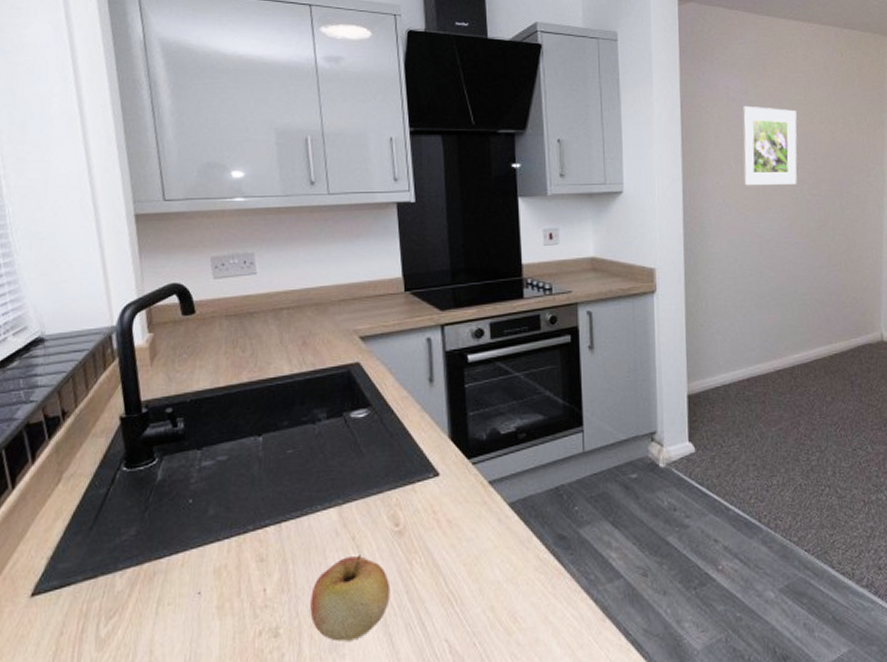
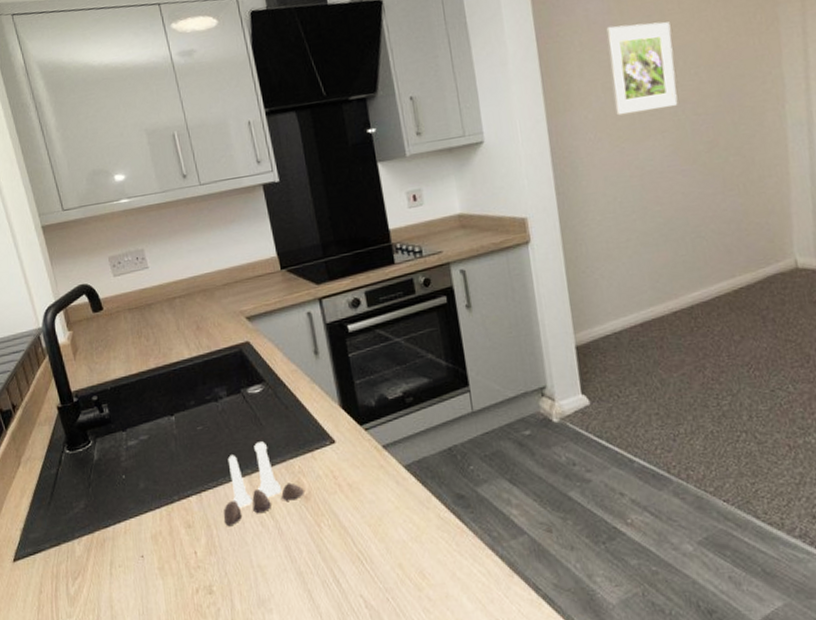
salt and pepper shaker set: none [303,470,399,562] -> present [223,441,304,527]
apple: present [310,554,391,642] -> none [235,519,305,598]

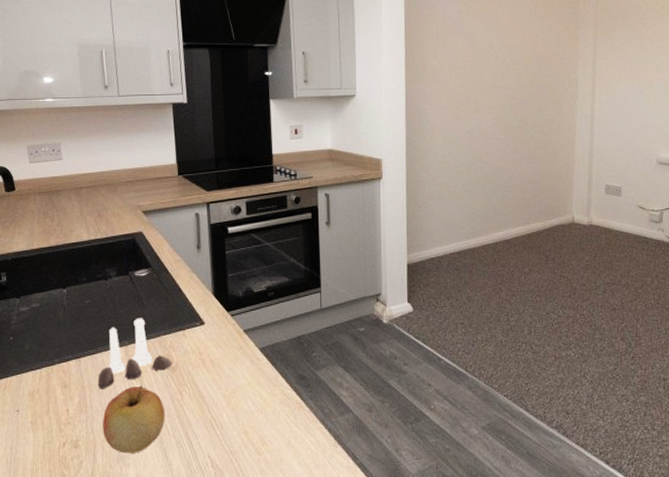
apple: none [235,519,305,598] -> present [102,385,165,454]
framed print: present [605,22,678,116] -> none [456,23,503,91]

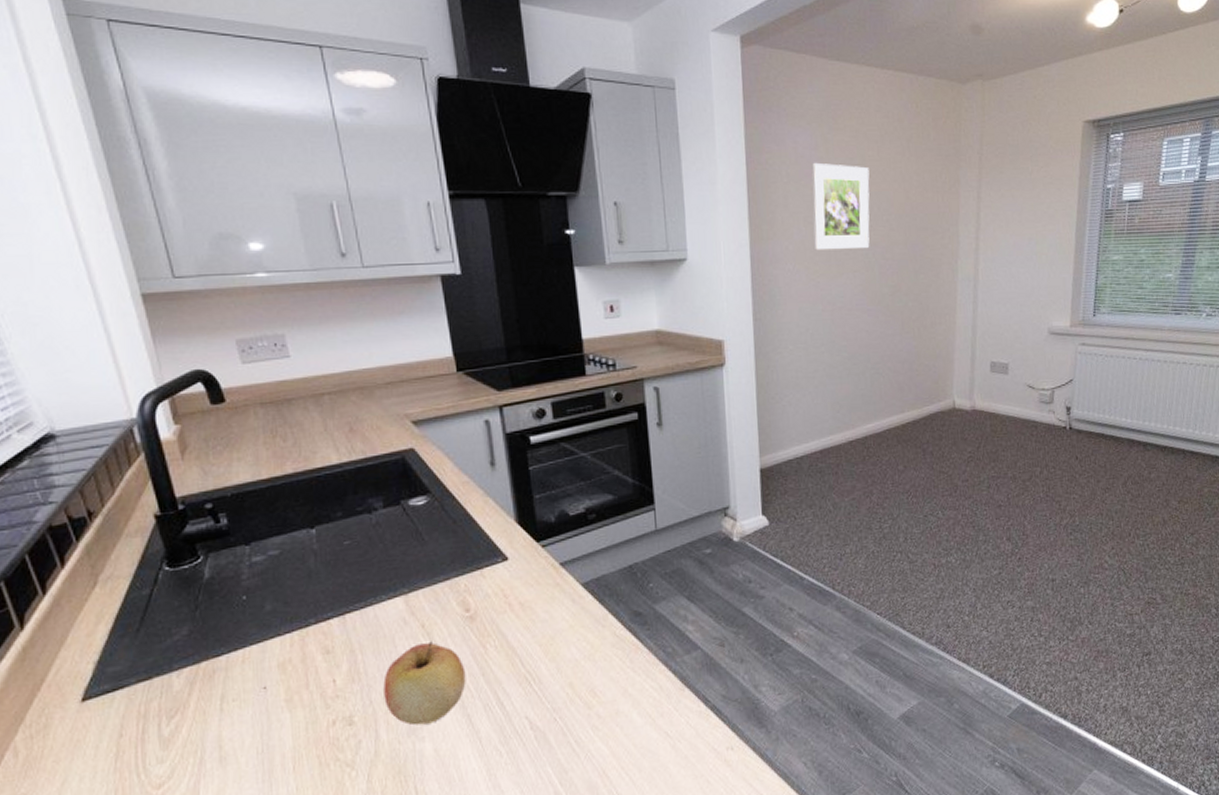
salt and pepper shaker set: present [97,318,172,390] -> none [371,558,469,651]
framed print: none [456,23,503,91] -> present [811,162,870,251]

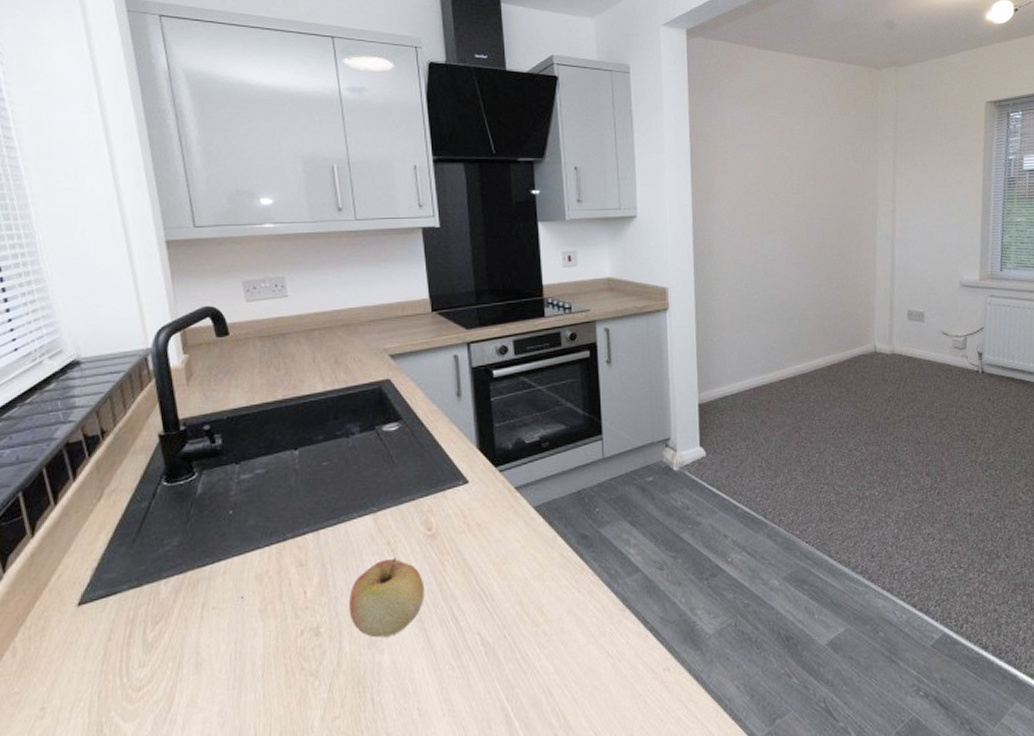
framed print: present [811,162,870,251] -> none [746,135,798,210]

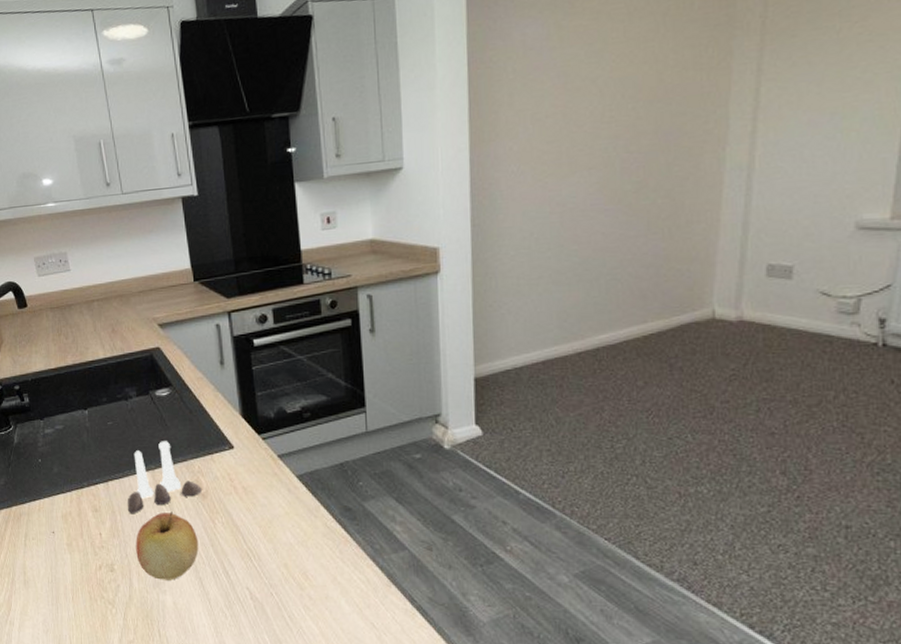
salt and pepper shaker set: none [341,479,431,566] -> present [127,441,202,515]

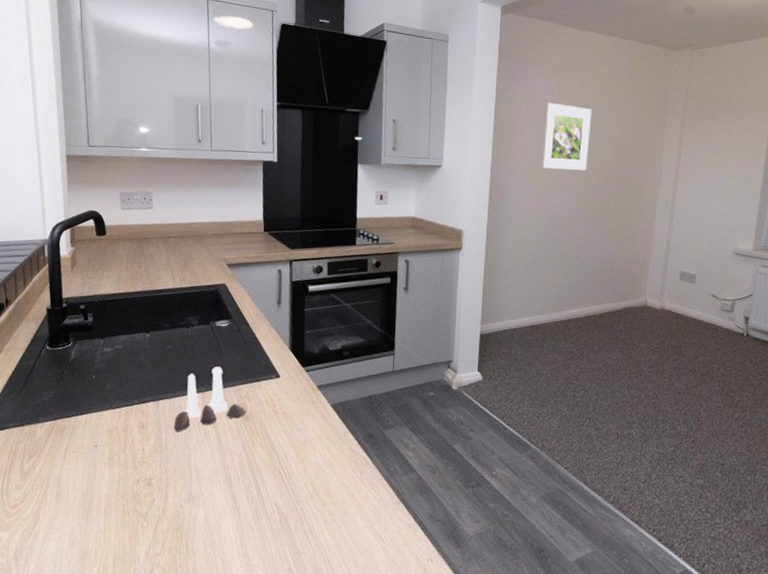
apple: present [136,511,199,581] -> none [175,431,237,496]
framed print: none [541,51,613,149] -> present [541,102,592,171]

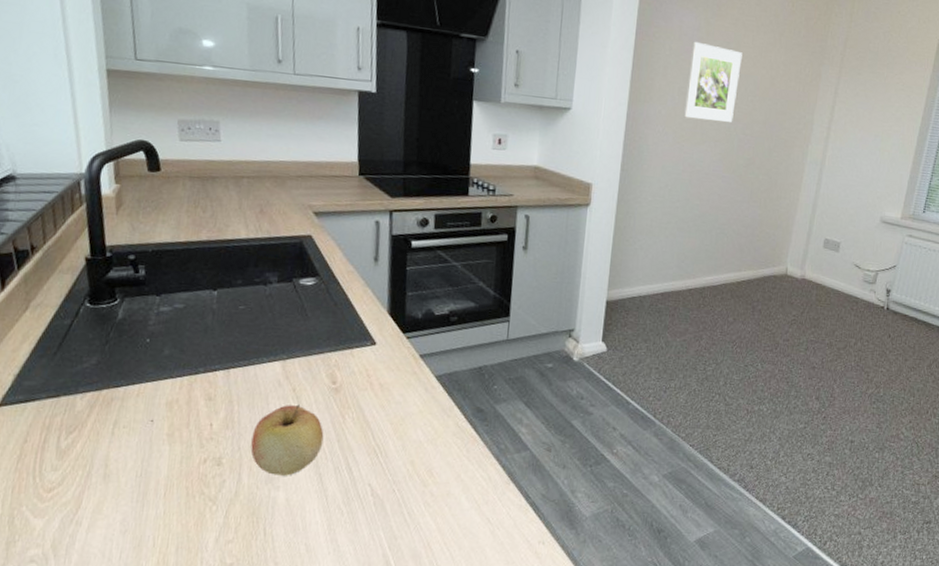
salt and pepper shaker set: present [173,366,246,432] -> none [247,331,336,405]
apple: none [175,431,237,496] -> present [250,404,324,476]

